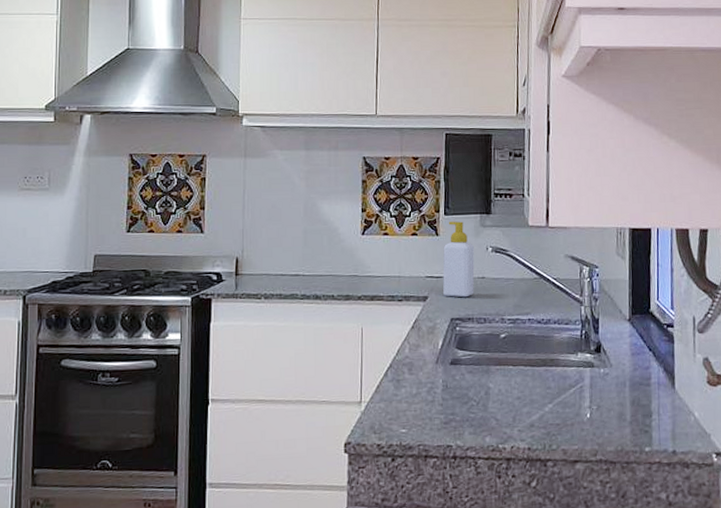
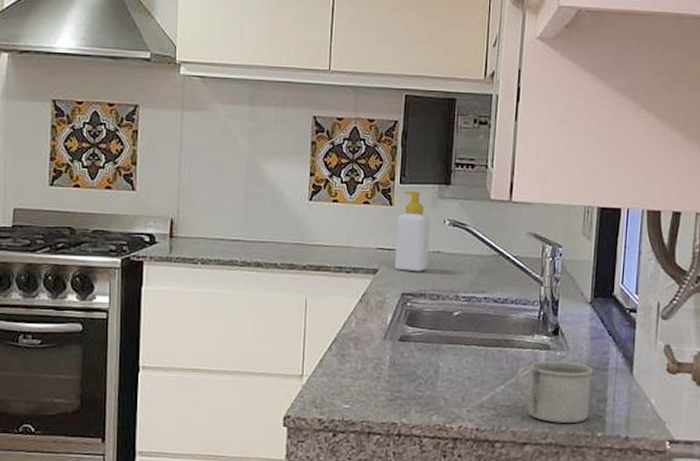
mug: none [562,377,637,440] -> present [515,360,594,423]

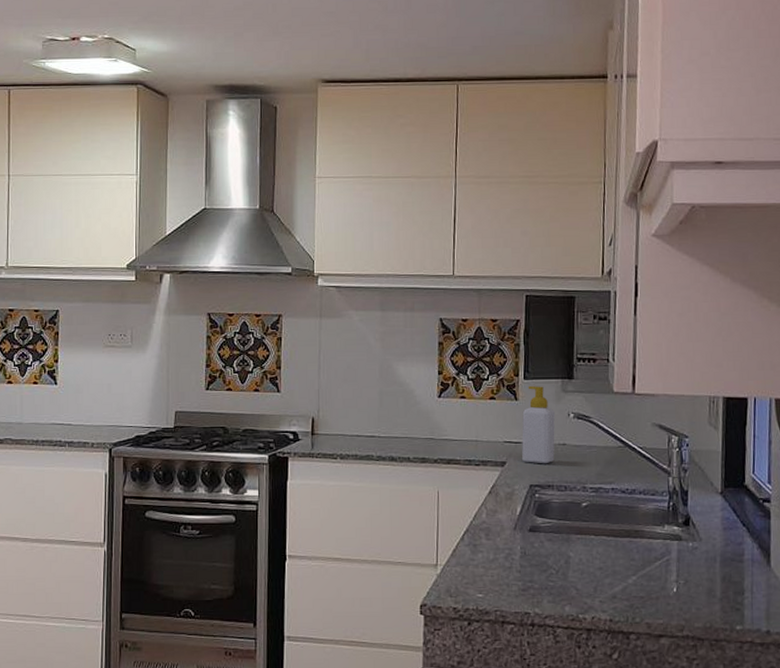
mug: present [515,360,594,423] -> none [647,551,729,615]

